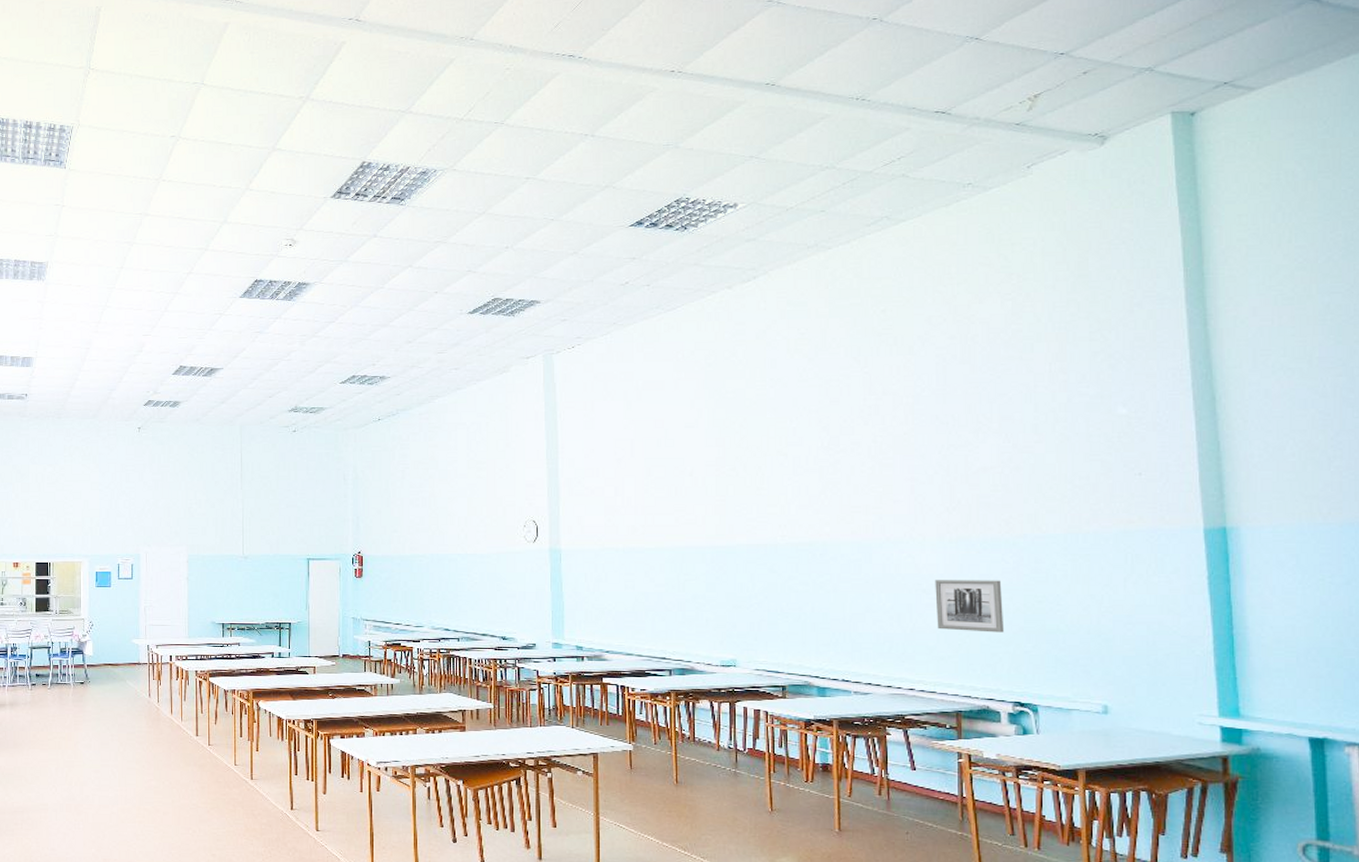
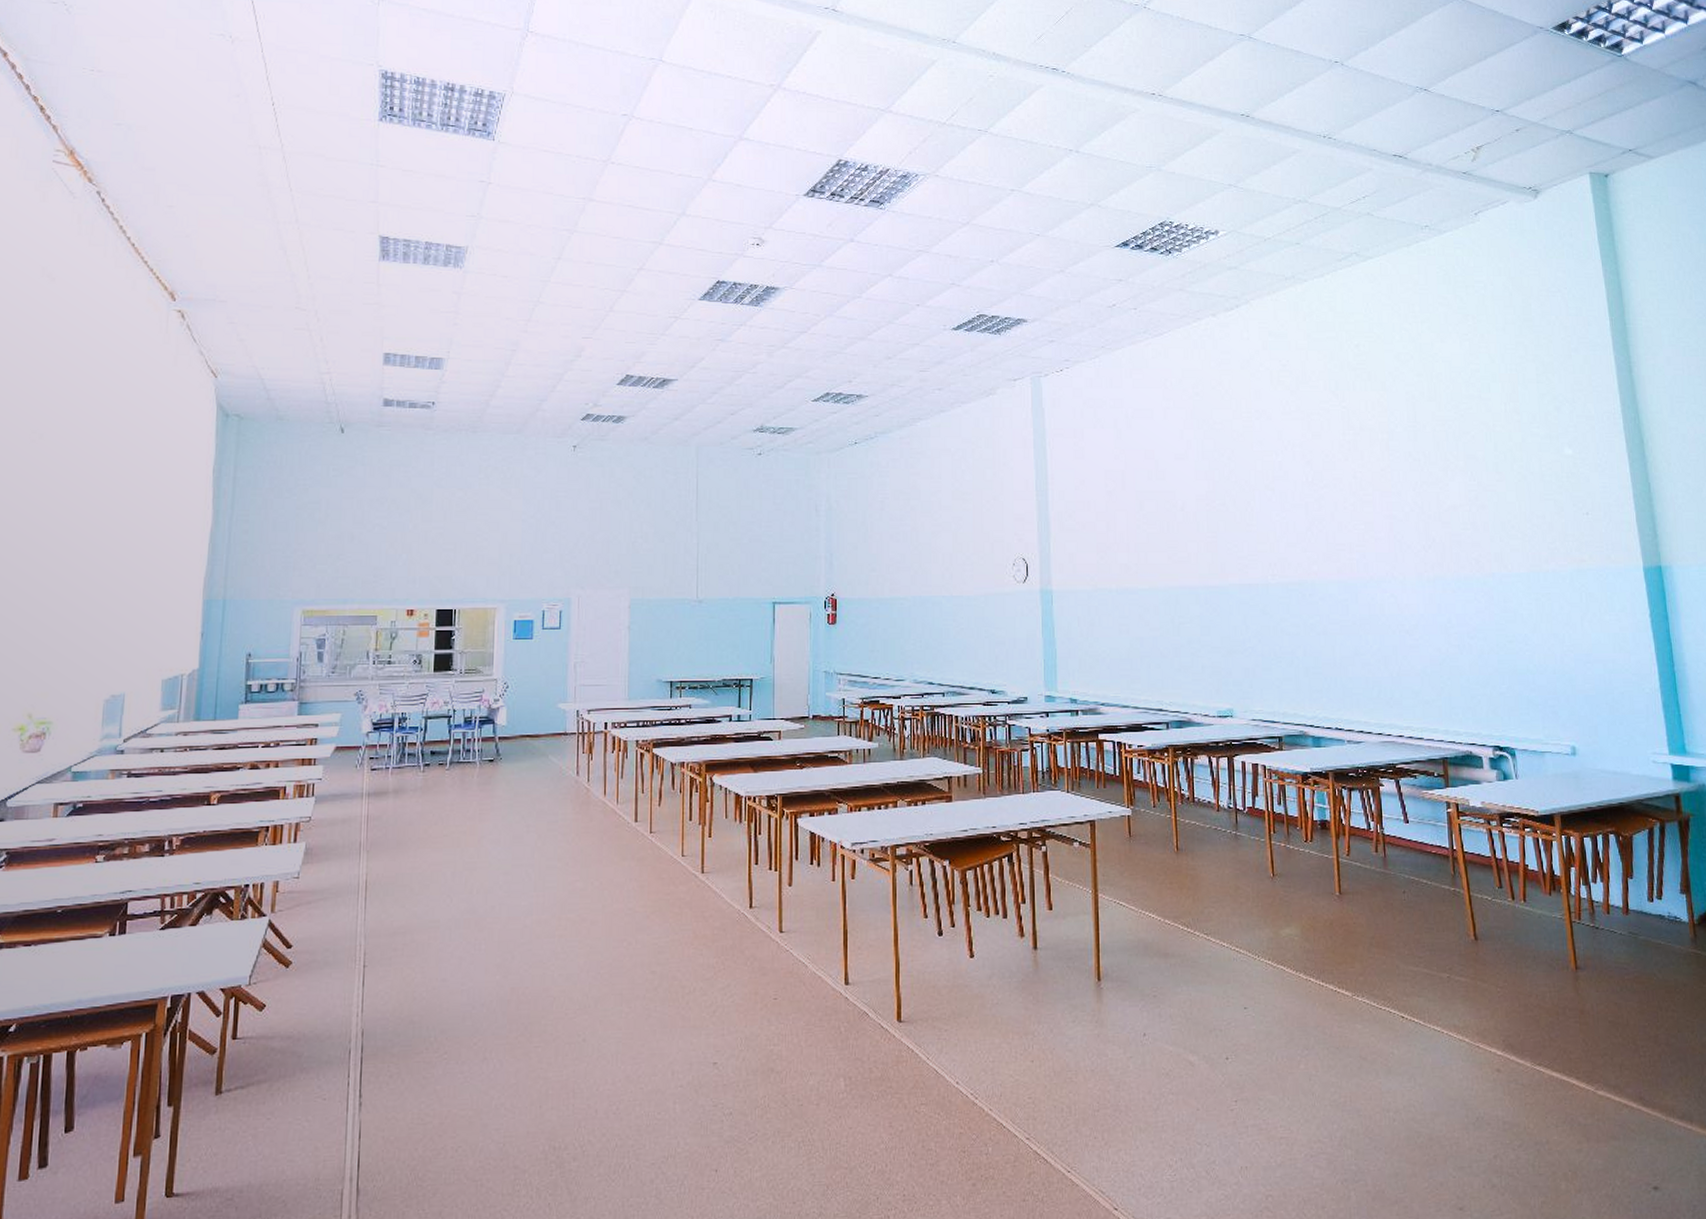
wall art: present [935,580,1005,633] -> none [1416,620,1481,674]

